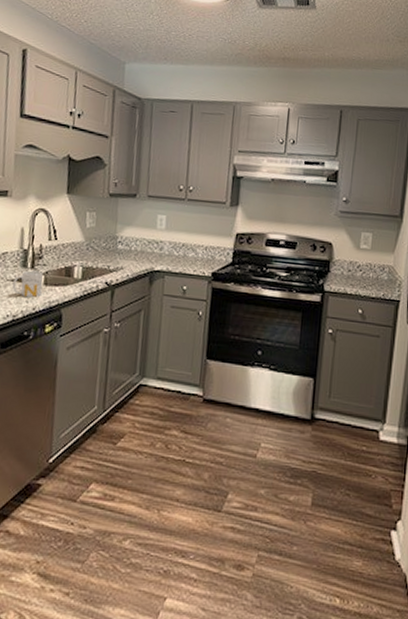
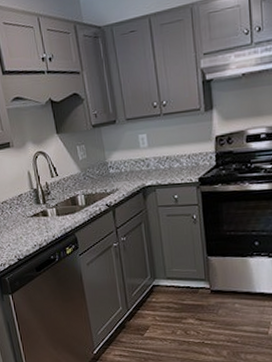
mug: present [12,270,43,298] -> none [32,205,57,229]

